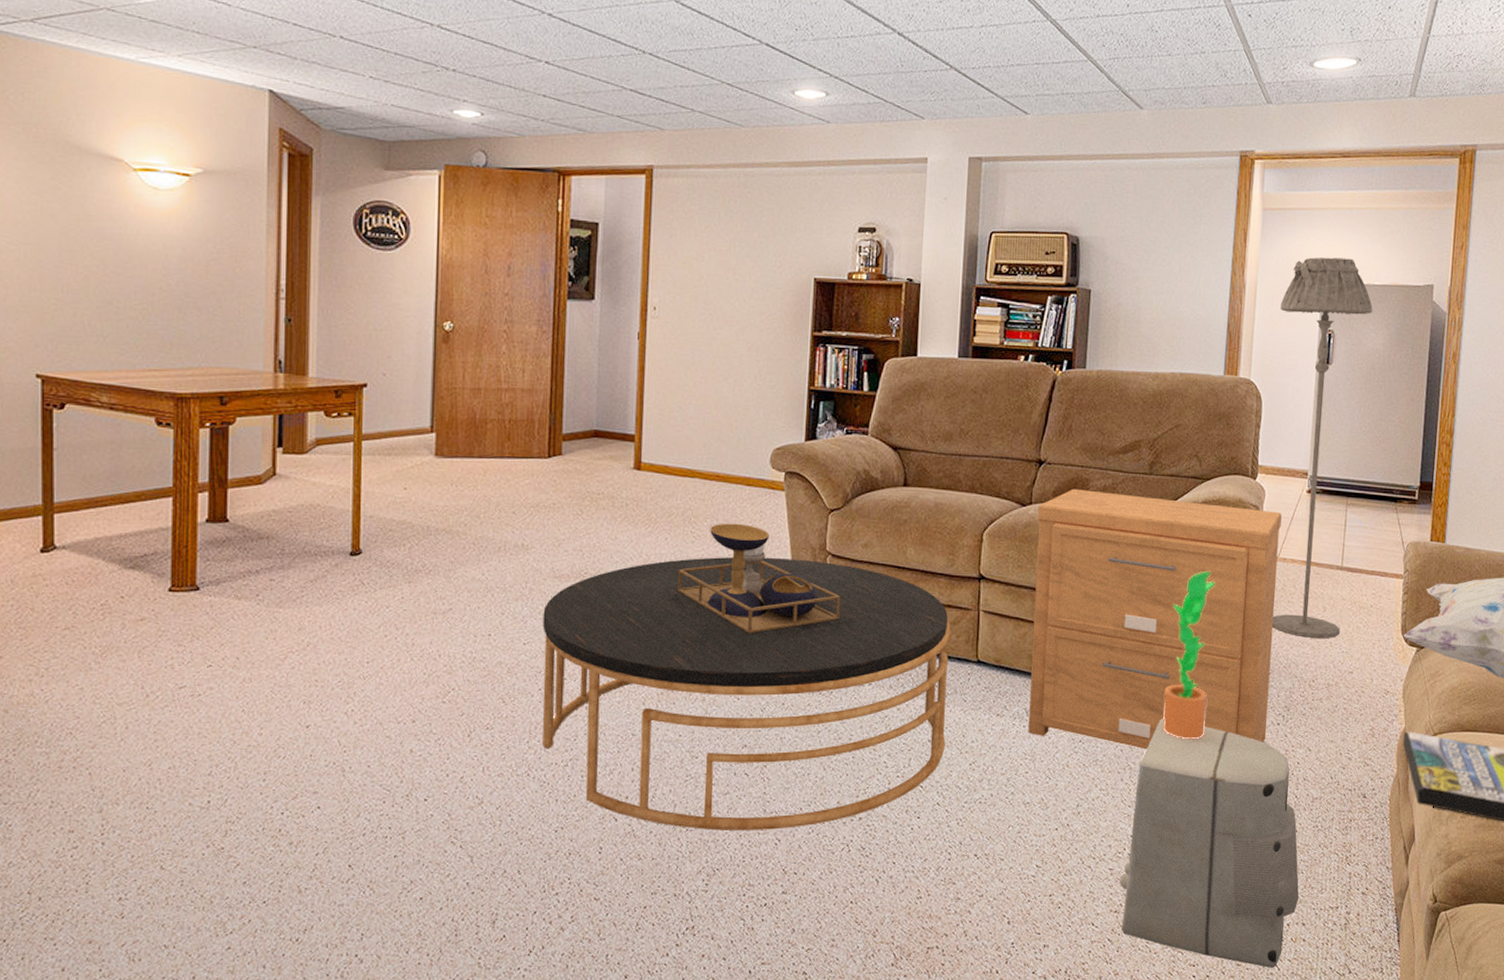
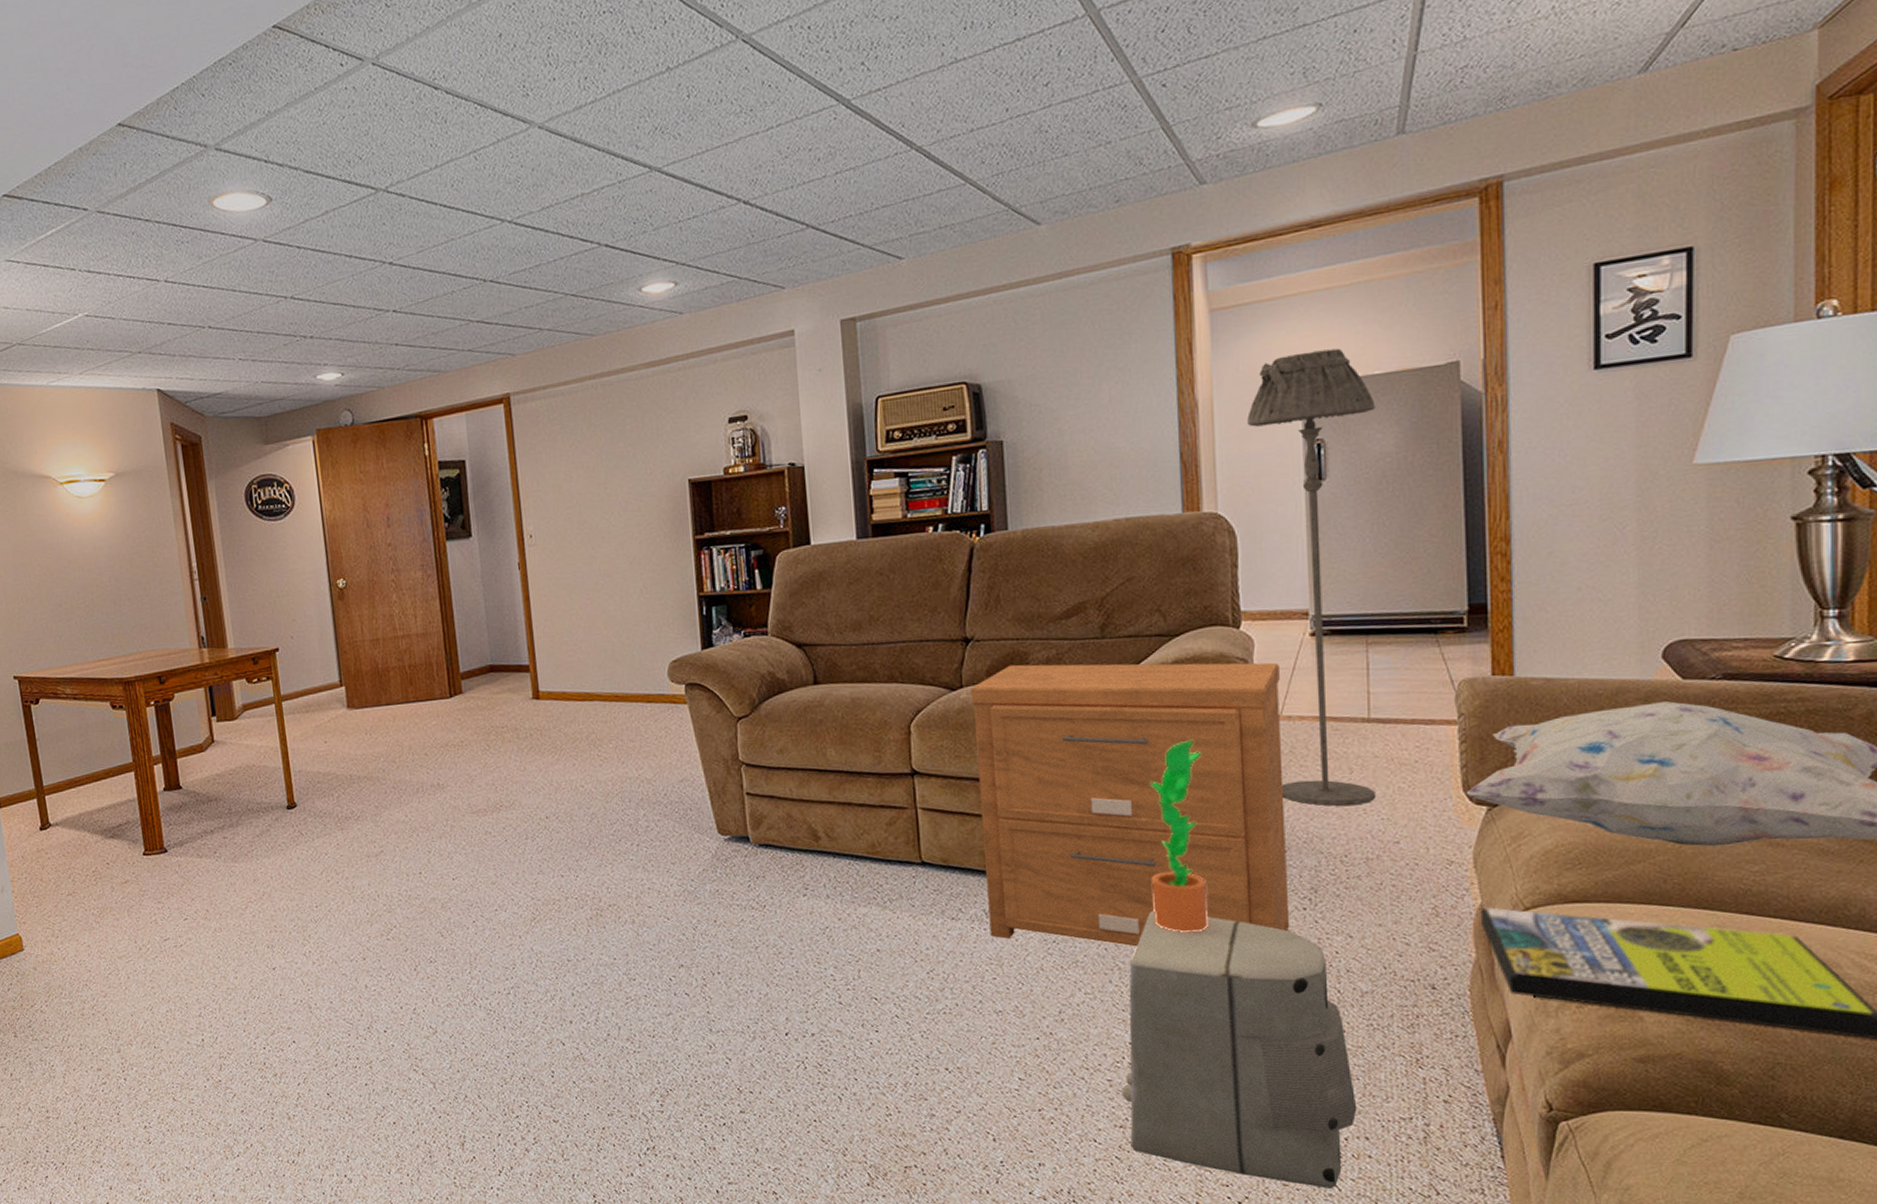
coffee table: present [542,523,951,830] -> none [466,741,897,1052]

